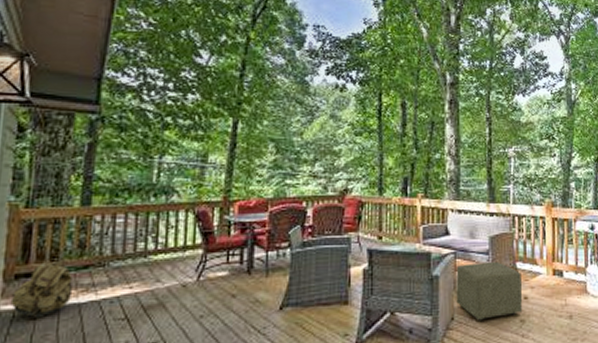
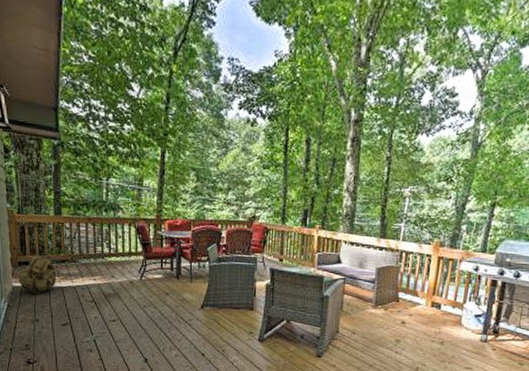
ottoman: present [456,261,523,321] -> none [342,289,402,337]

